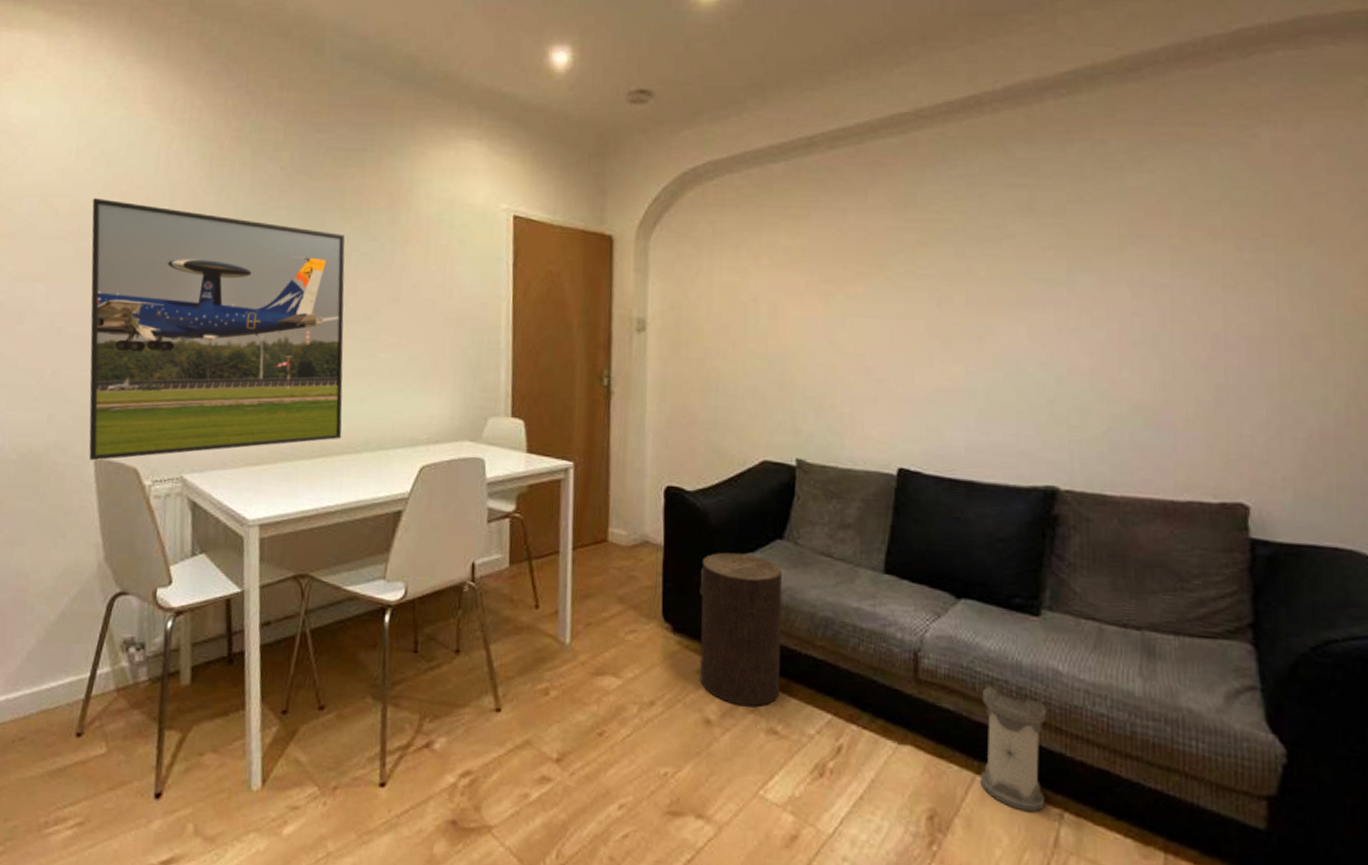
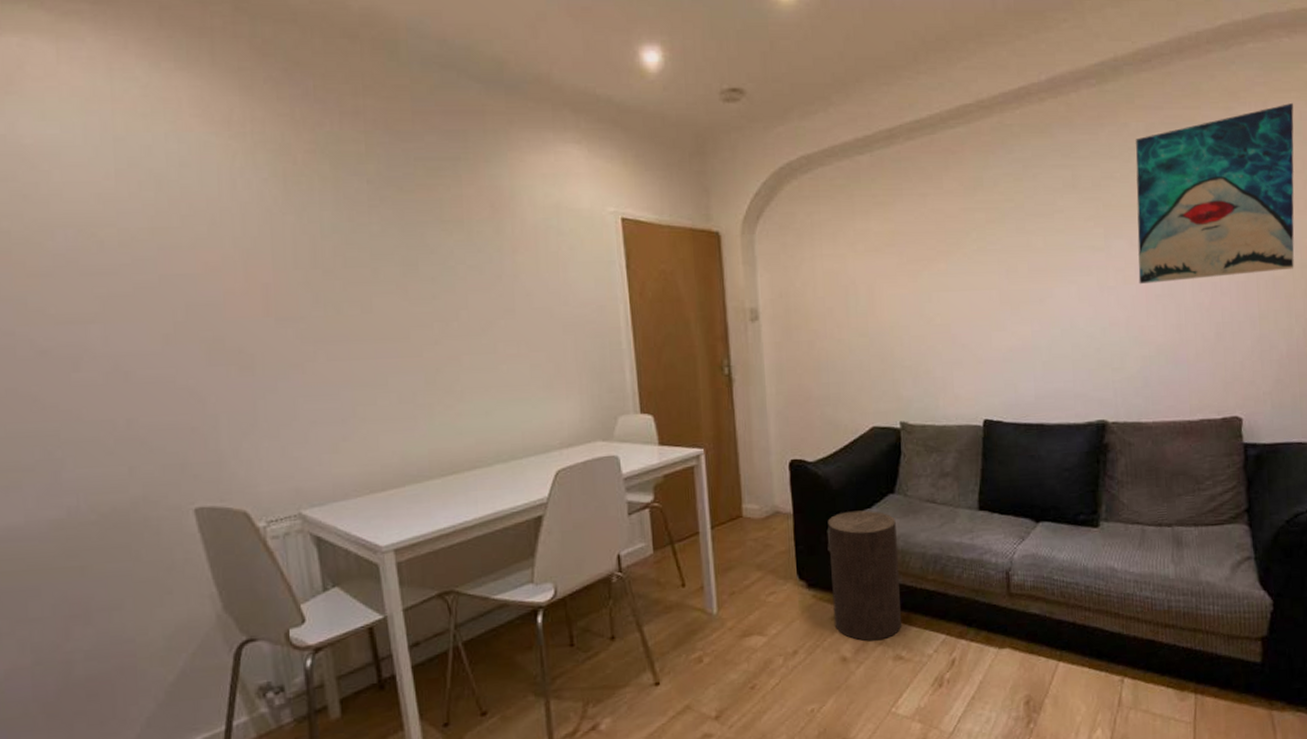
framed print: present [89,198,345,461] -> none [146,225,471,510]
lantern: present [981,676,1047,813] -> none [1060,581,1110,684]
wall art: none [1110,122,1339,329] -> present [1135,102,1294,285]

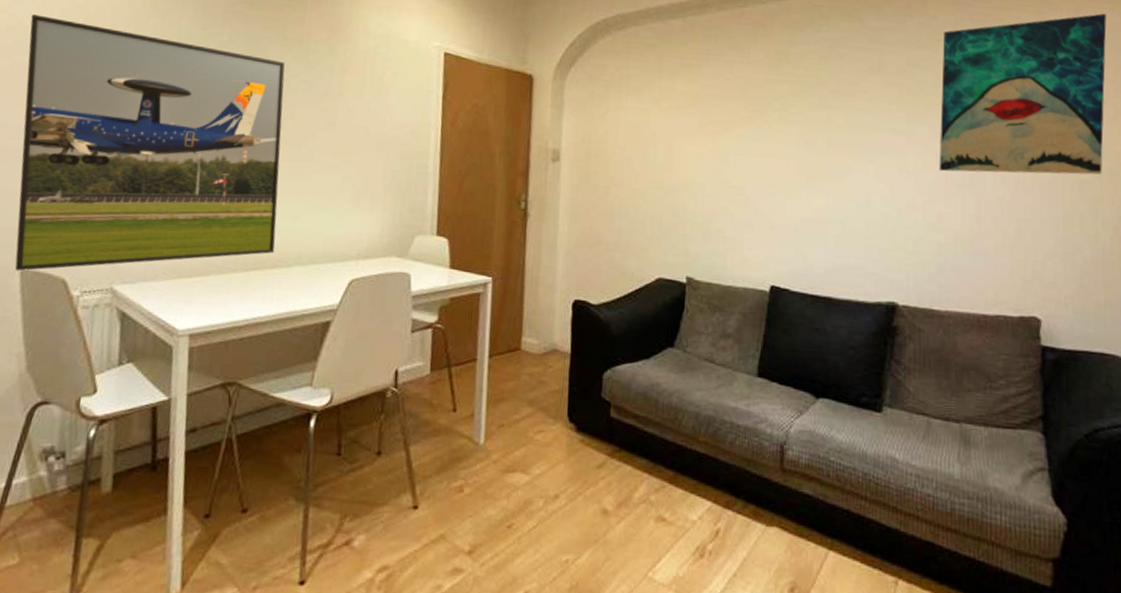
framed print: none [146,225,471,510] -> present [14,14,285,271]
stool: present [827,510,902,641] -> none [599,359,672,498]

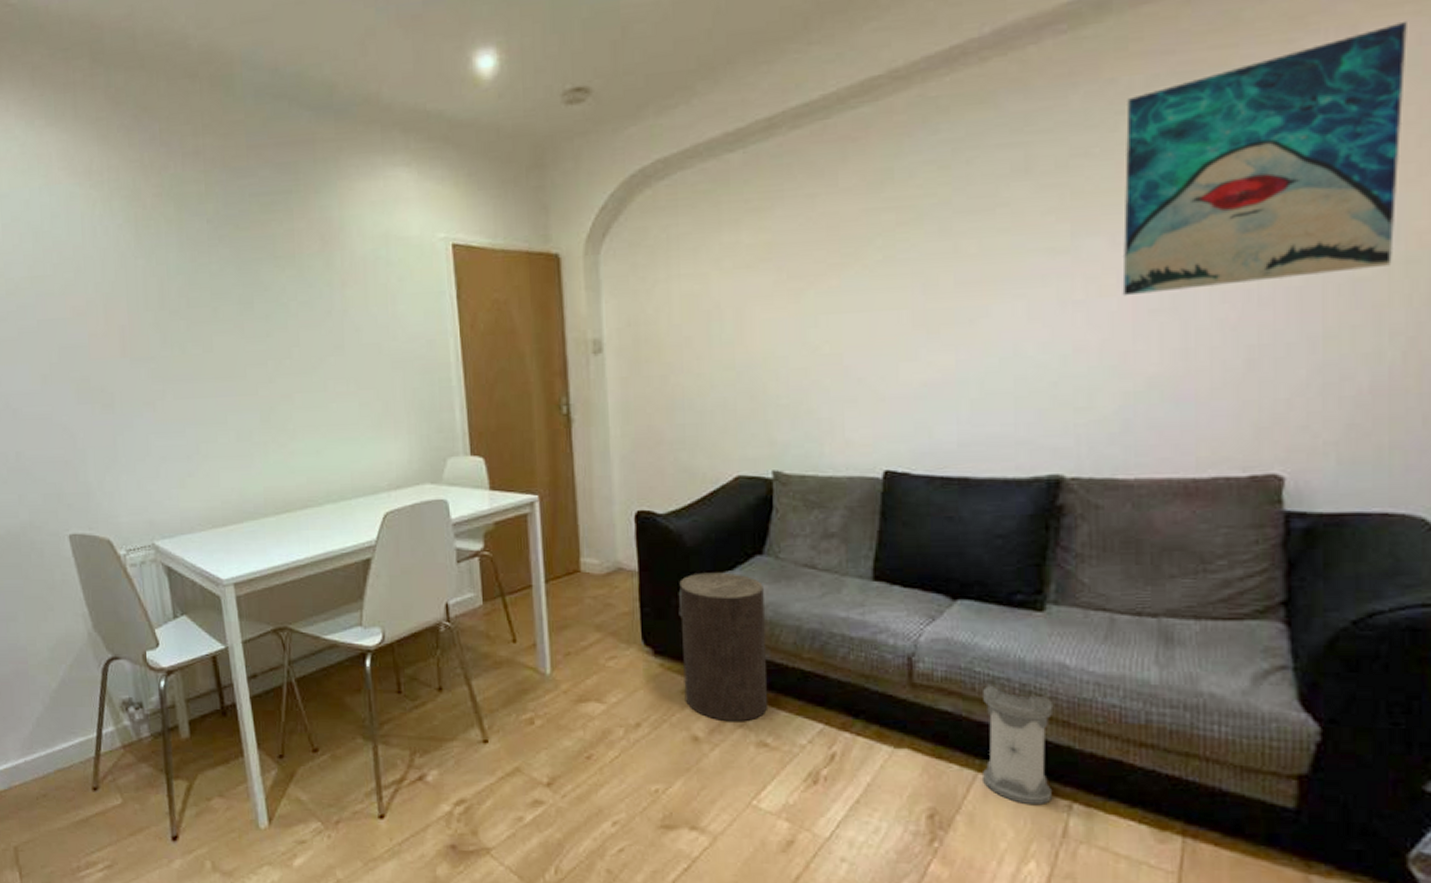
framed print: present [14,14,285,271] -> none [26,274,303,536]
stool: none [599,359,672,498] -> present [679,572,769,722]
lantern: none [833,465,886,581] -> present [983,675,1054,806]

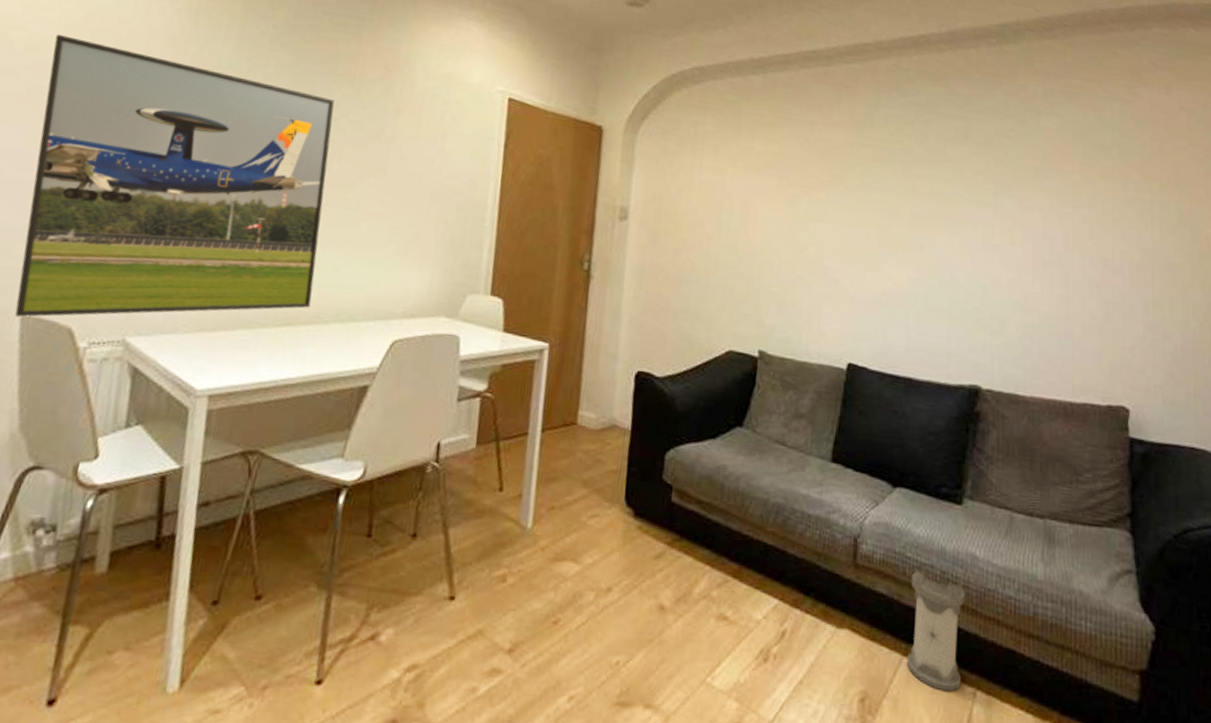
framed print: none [26,274,303,536] -> present [14,34,335,318]
stool: present [679,572,769,722] -> none [656,438,740,593]
wall art: present [1122,20,1407,296] -> none [1026,91,1197,258]

